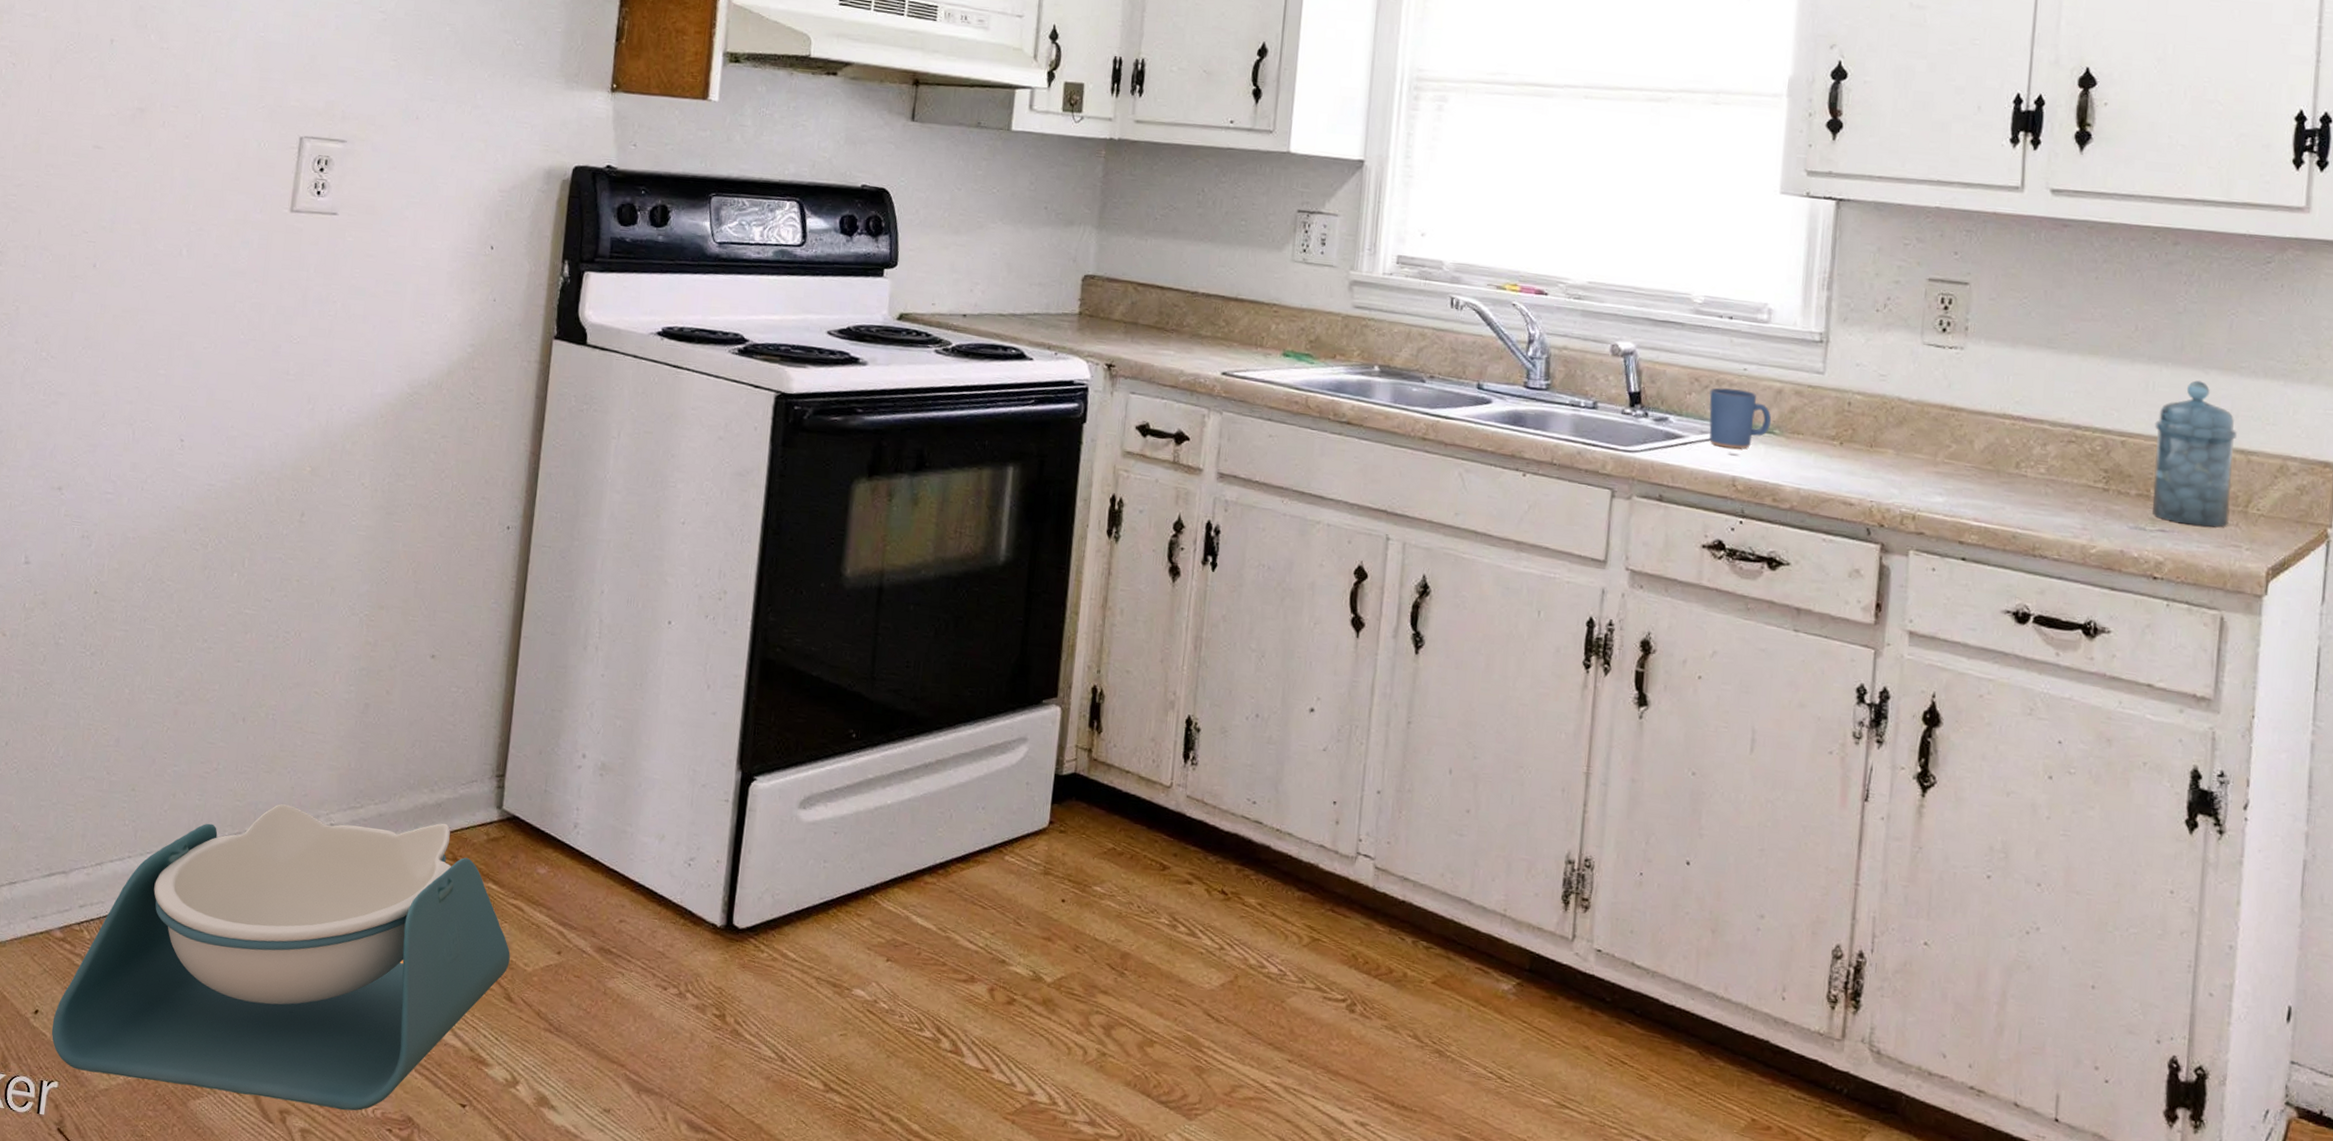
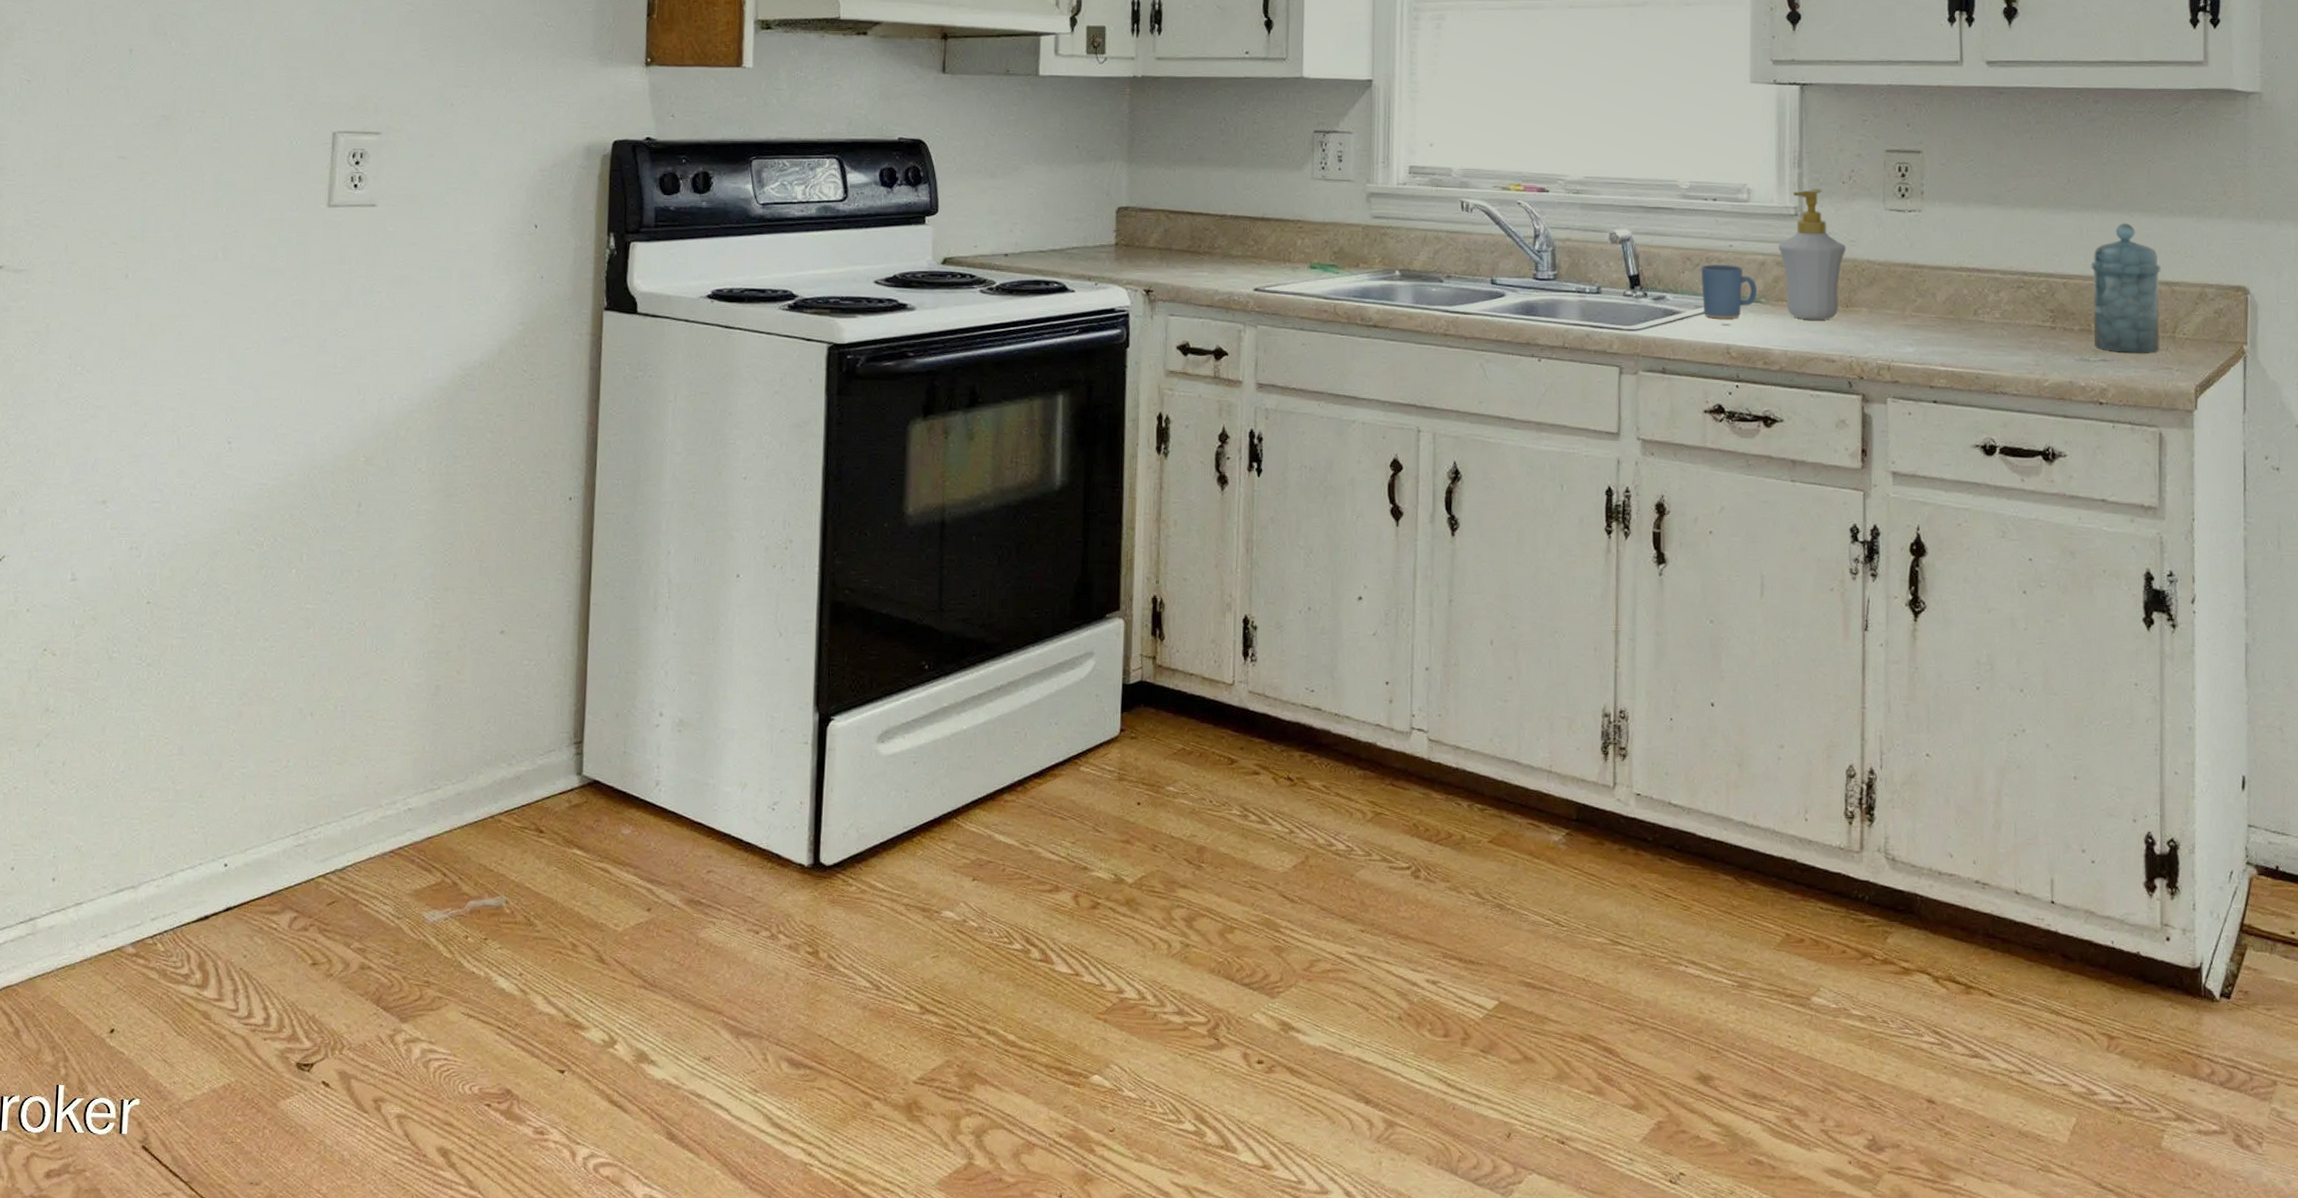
pet bowl: present [51,803,510,1111] -> none [129,793,600,1091]
soap bottle: none [1798,314,1876,459] -> present [1778,189,1846,320]

